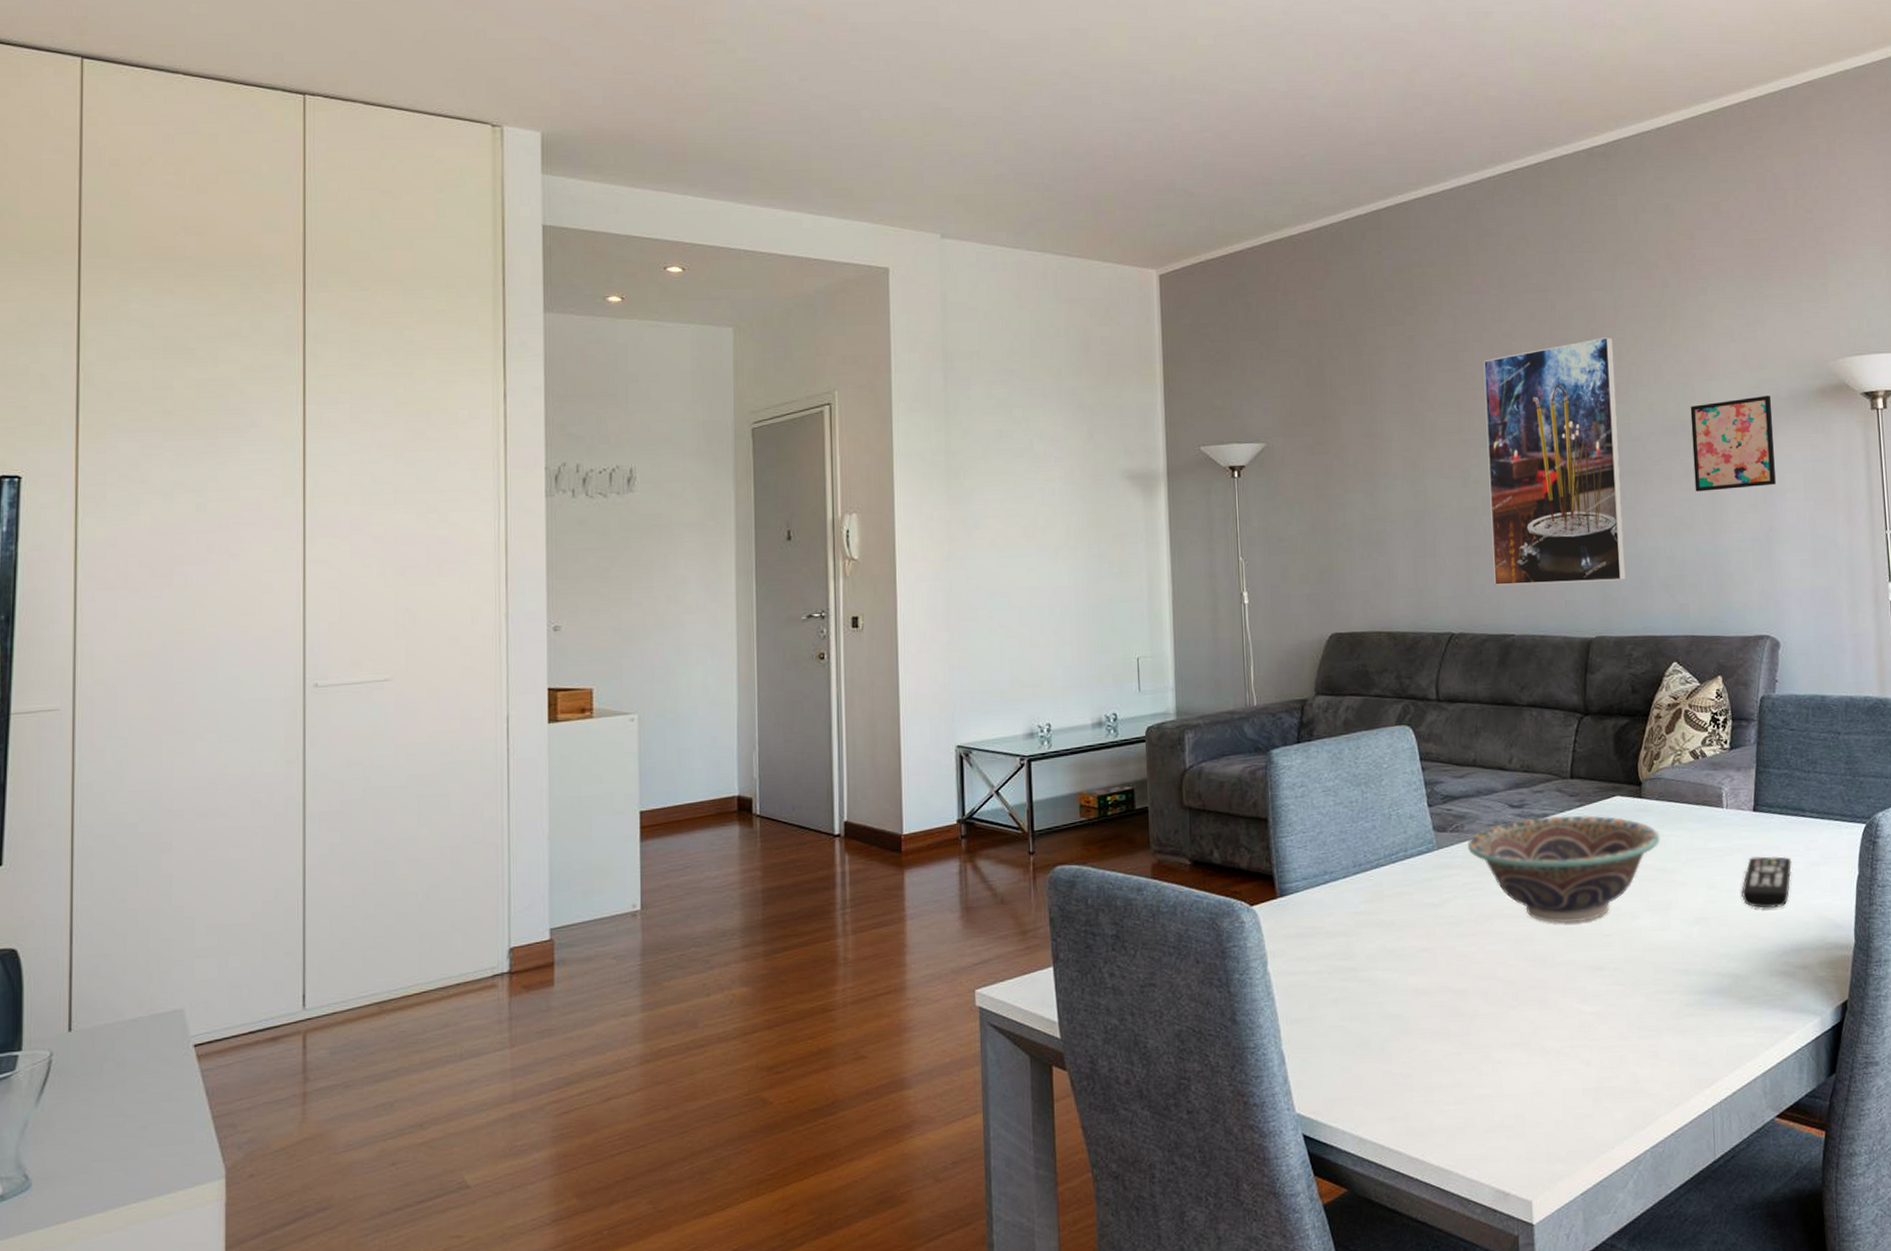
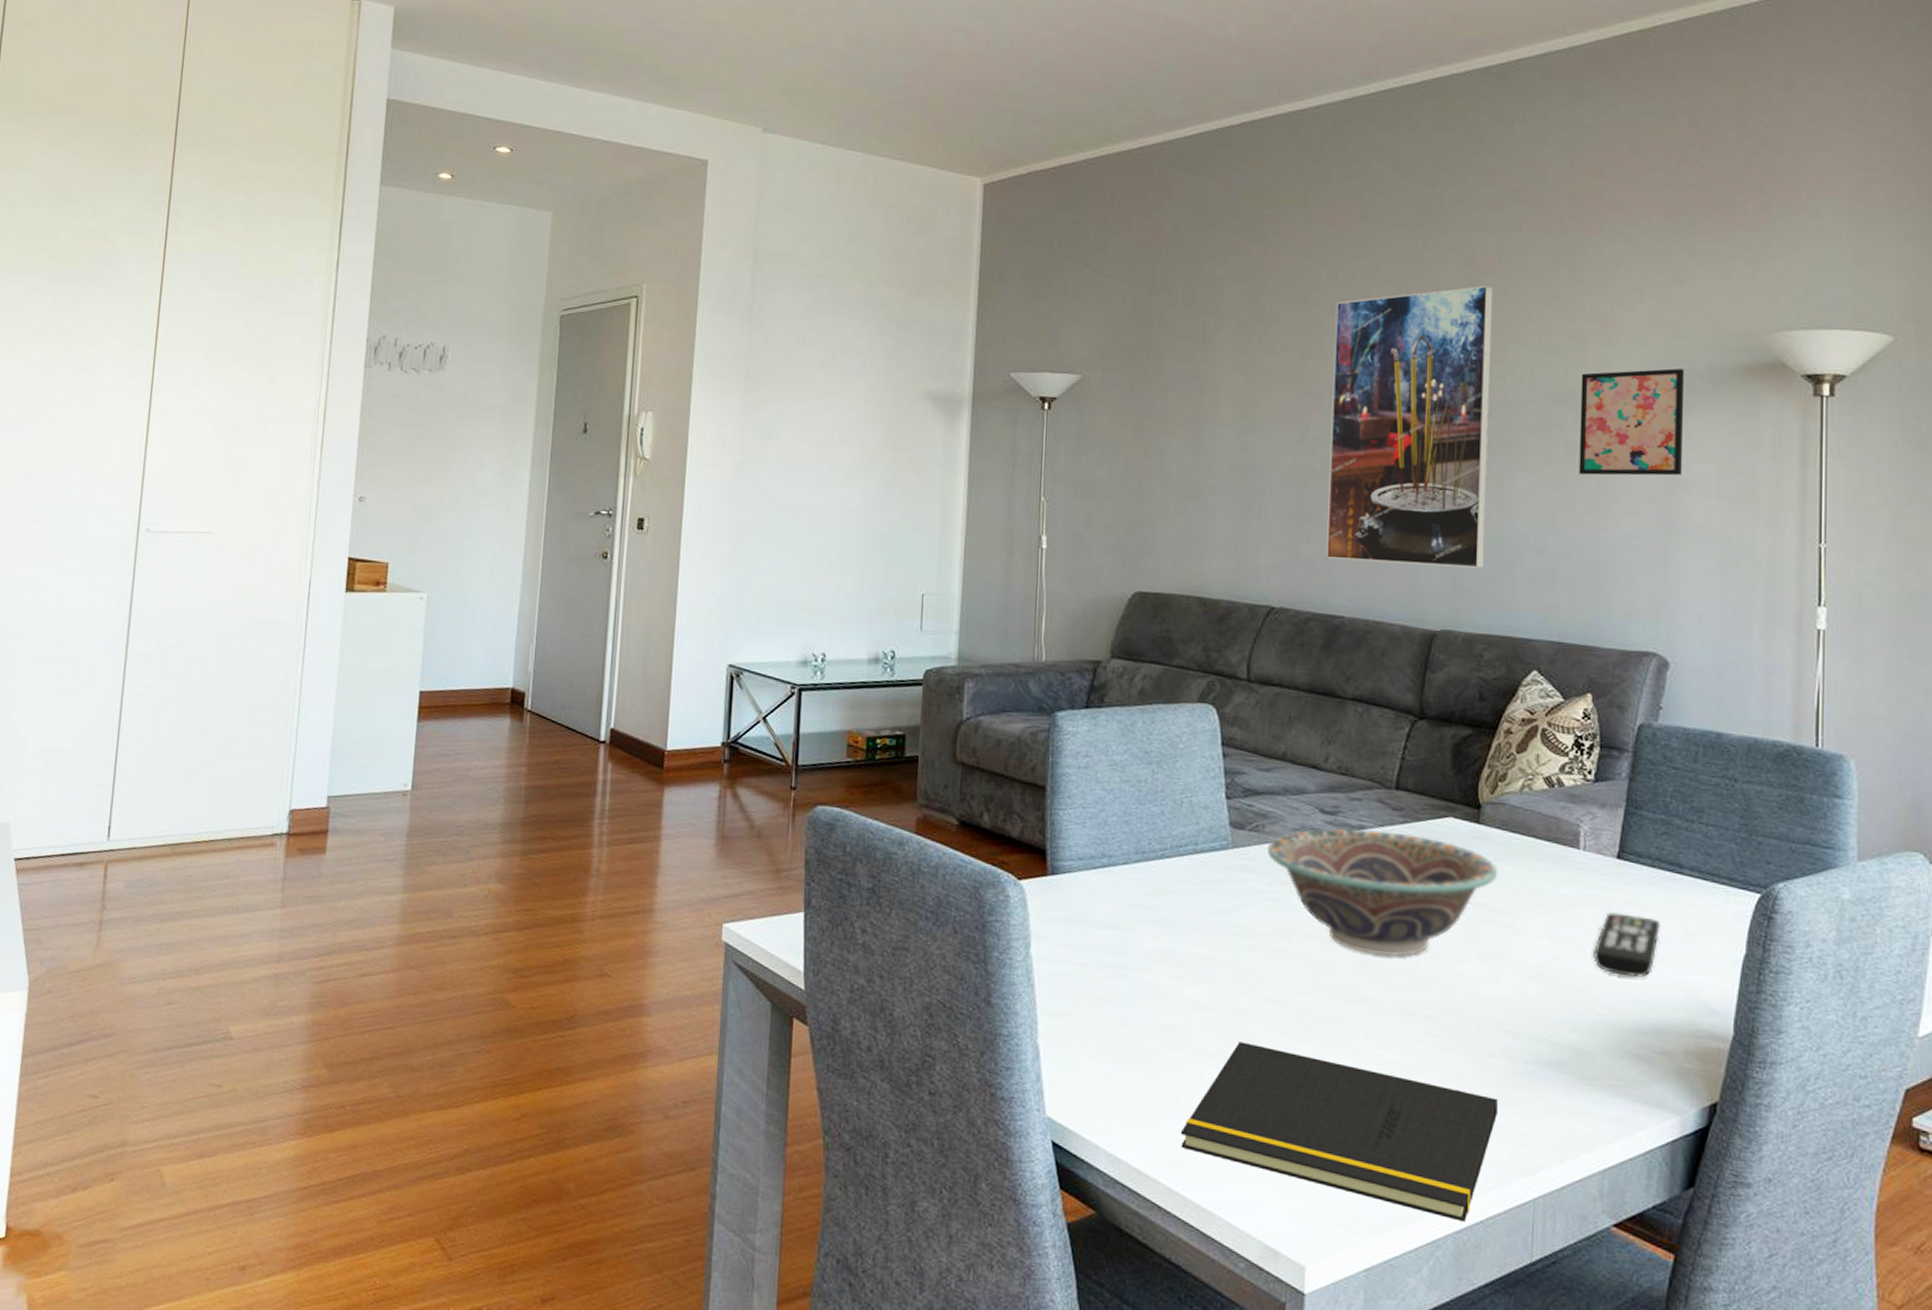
notepad: none [1415,1017,1677,1138] -> present [1180,1042,1498,1222]

